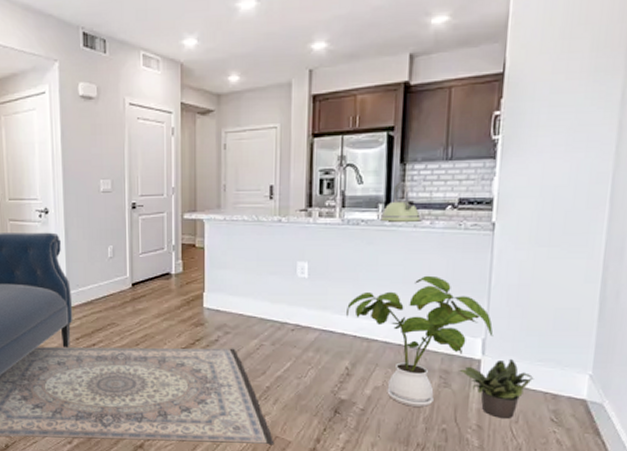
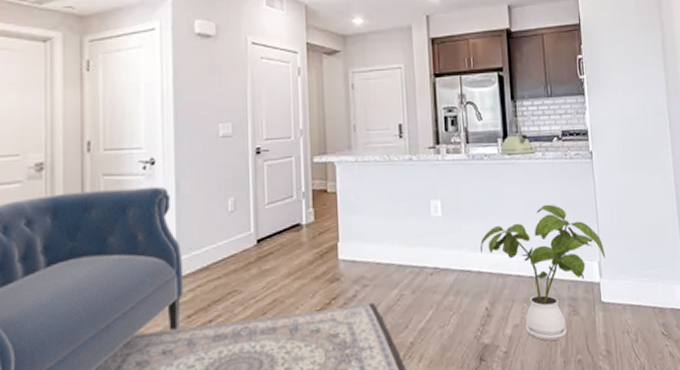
potted plant: present [459,358,534,418] -> none [584,277,643,340]

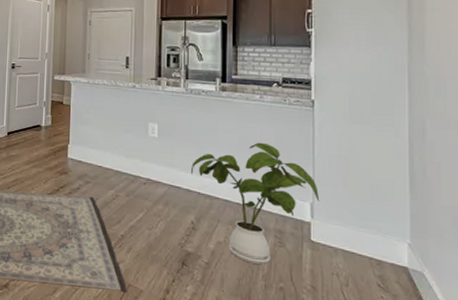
kettle: present [501,117,534,156] -> none [218,61,252,96]

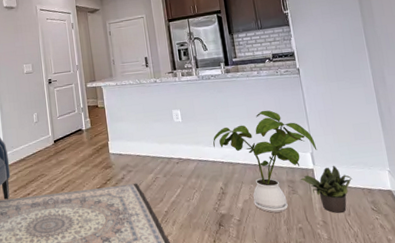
potted plant: none [292,223,359,281] -> present [300,165,353,213]

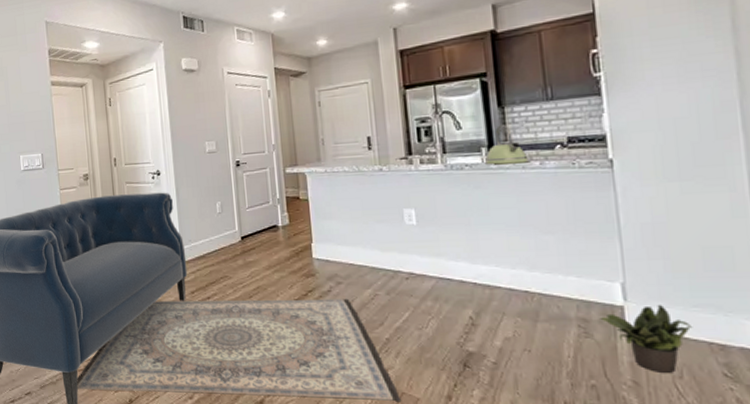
house plant: present [212,110,317,213] -> none [461,217,634,360]
kettle: none [223,46,251,76] -> present [485,125,529,165]

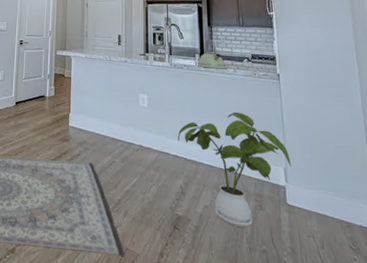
house plant: none [461,217,634,360] -> present [177,111,292,227]
potted plant: present [599,304,693,373] -> none [269,187,330,243]

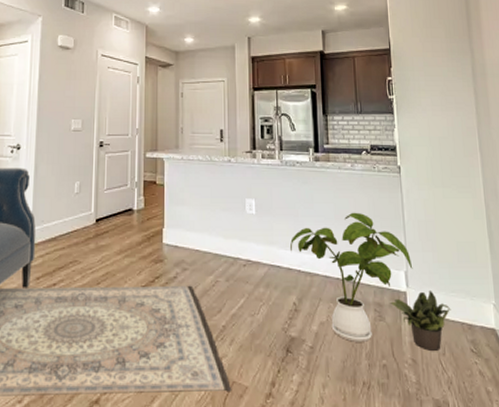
kettle: present [198,39,226,70] -> none [312,130,343,165]
potted plant: none [269,187,330,243] -> present [390,290,451,351]

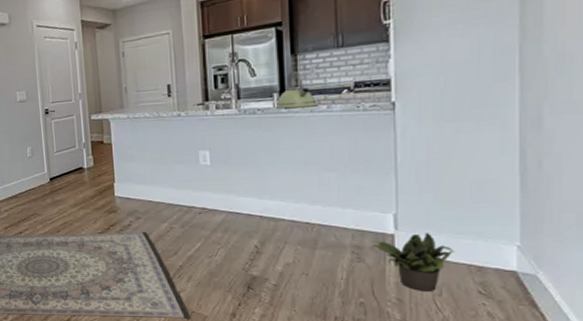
house plant: present [289,212,413,342] -> none [250,156,405,281]
kettle: none [312,130,343,165] -> present [276,71,317,110]

